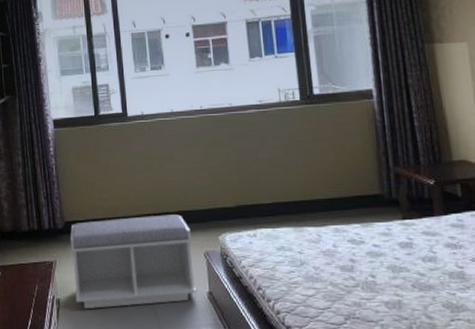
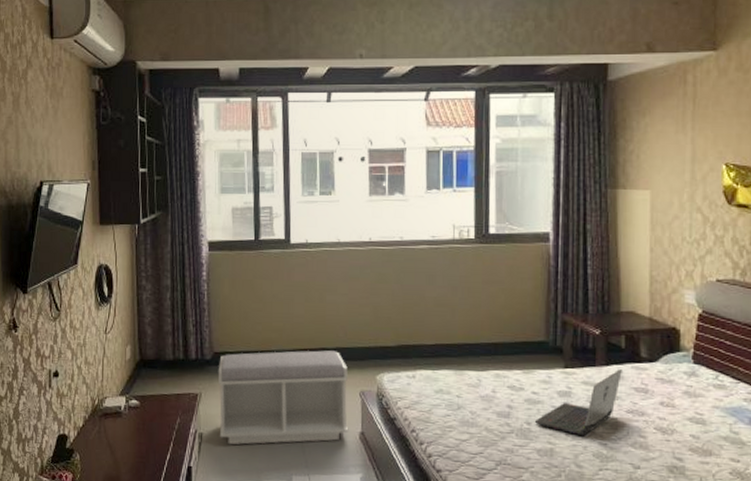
laptop computer: none [378,218,462,287] -> present [534,369,622,437]

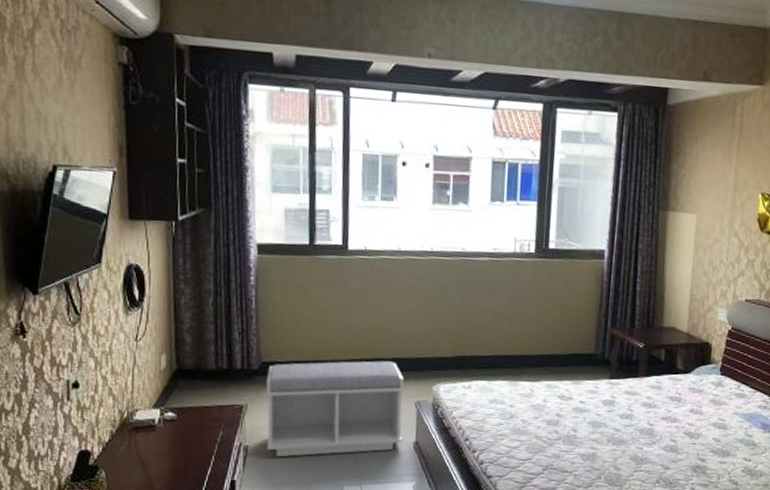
laptop computer: present [534,369,622,437] -> none [580,380,660,442]

